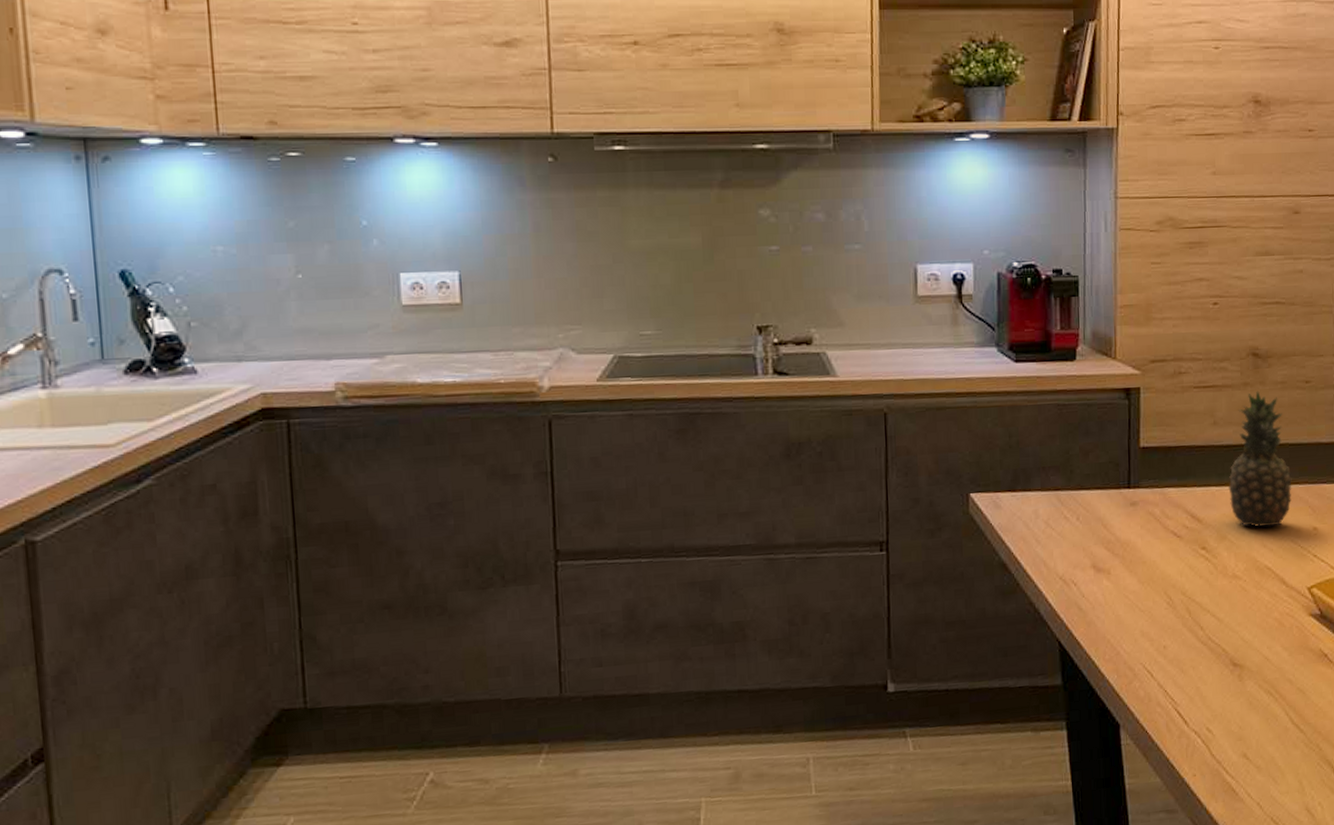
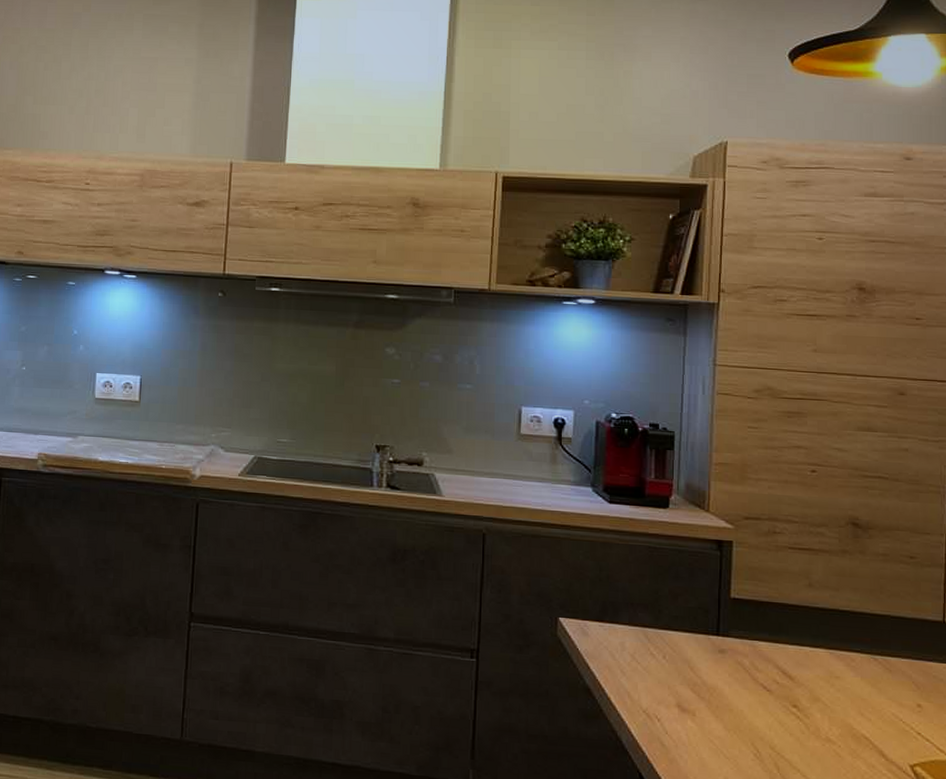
fruit: present [1228,391,1292,527] -> none [823,559,894,697]

